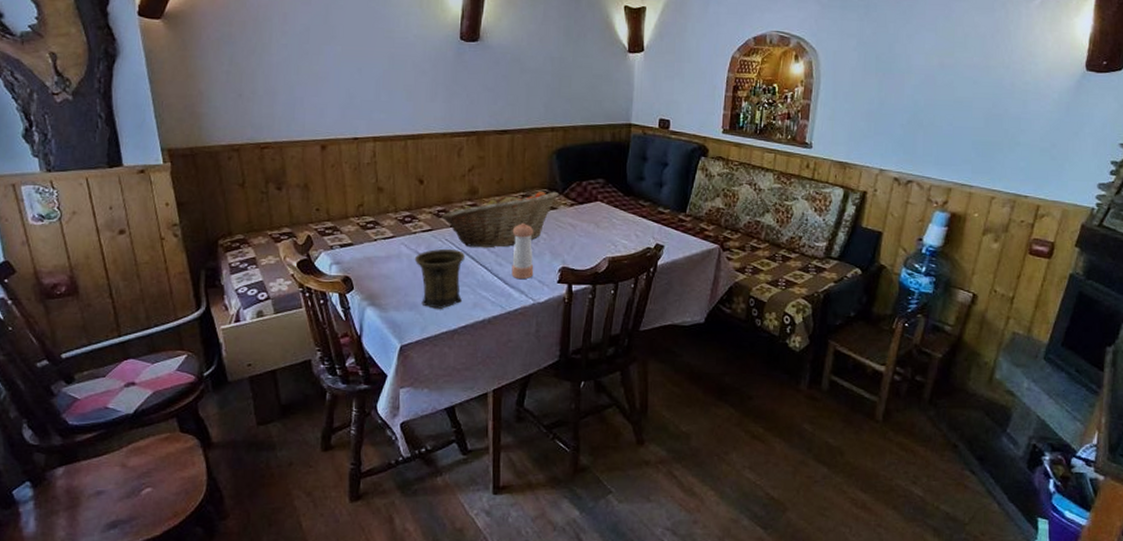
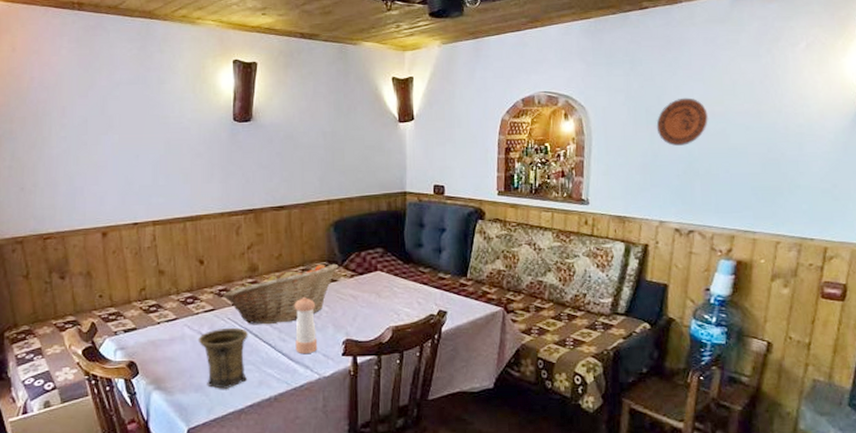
decorative plate: none [885,47,937,95] -> present [656,97,708,146]

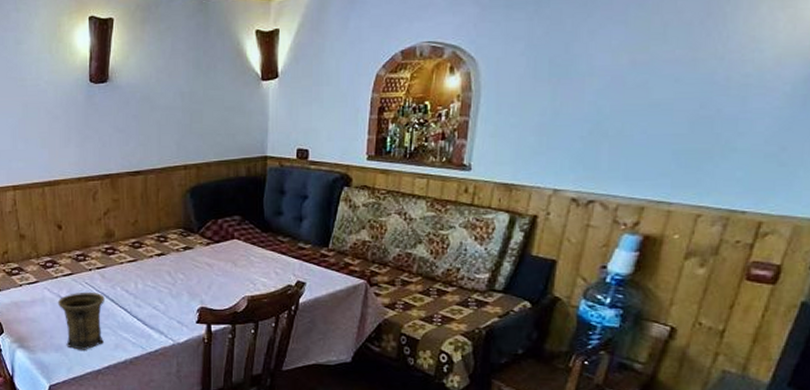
fruit basket: present [223,263,339,325] -> none [80,230,195,291]
pepper shaker: present [294,298,318,353] -> none [149,265,172,319]
decorative plate: present [656,97,708,146] -> none [560,44,627,102]

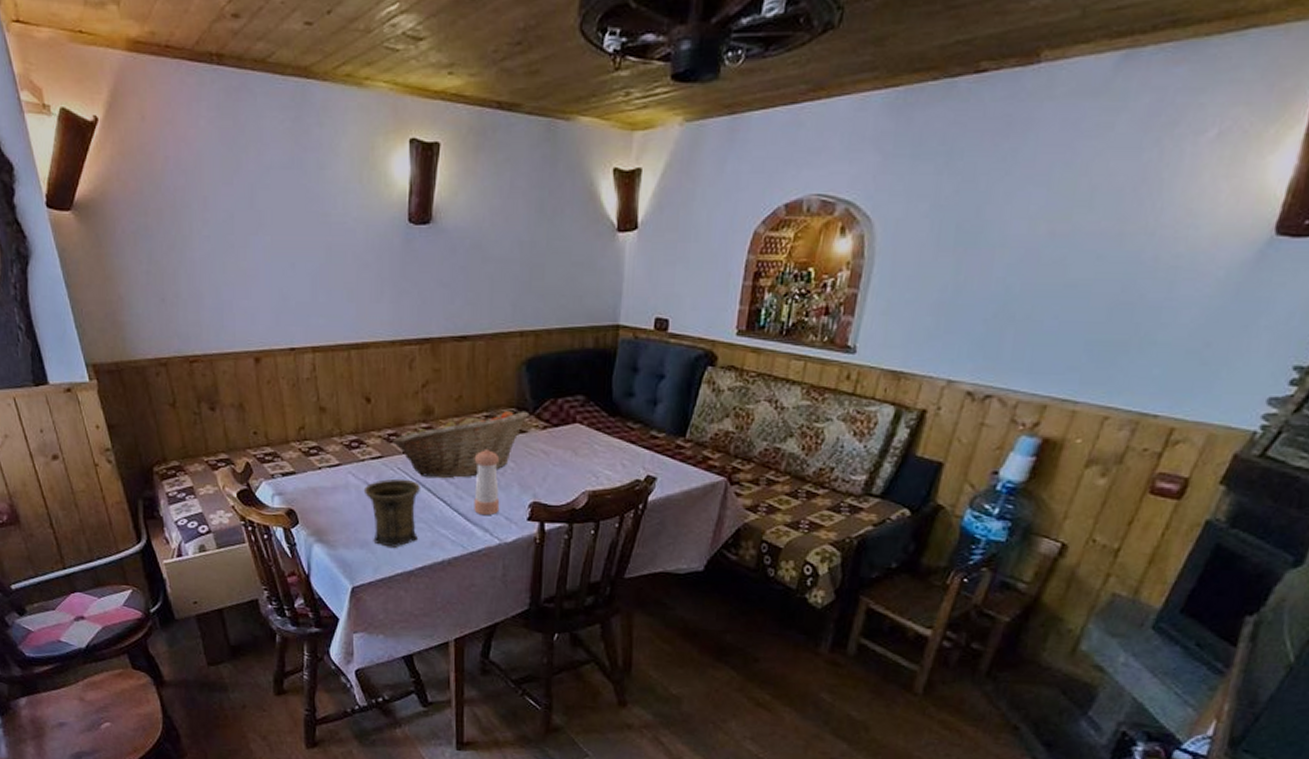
fruit basket: none [80,230,195,291] -> present [392,410,530,479]
pepper shaker: none [149,265,172,319] -> present [474,450,500,515]

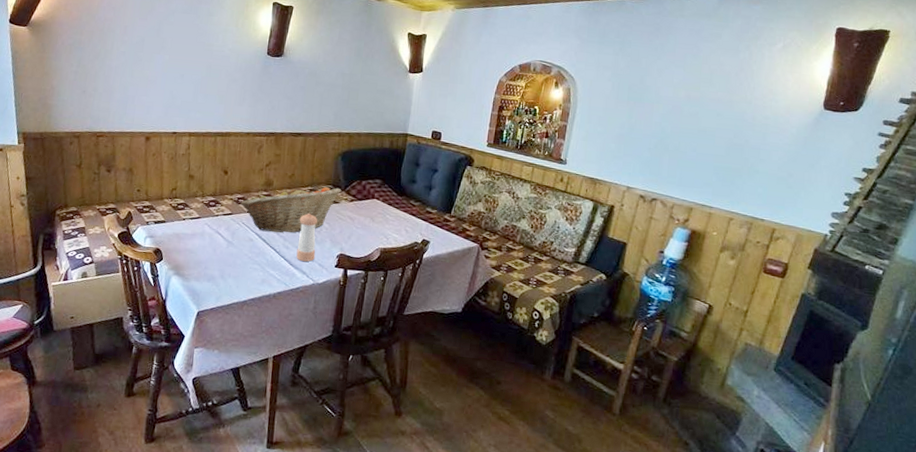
mug: present [363,478,420,547] -> none [215,231,258,282]

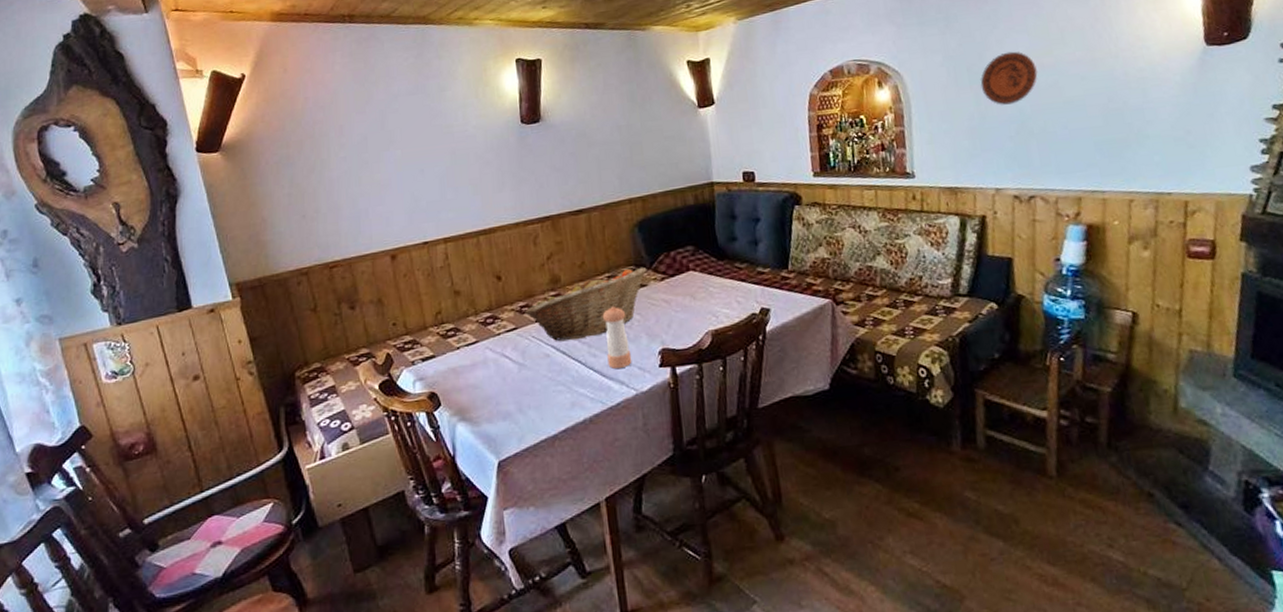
decorative plate: none [636,80,684,123] -> present [979,51,1038,105]

